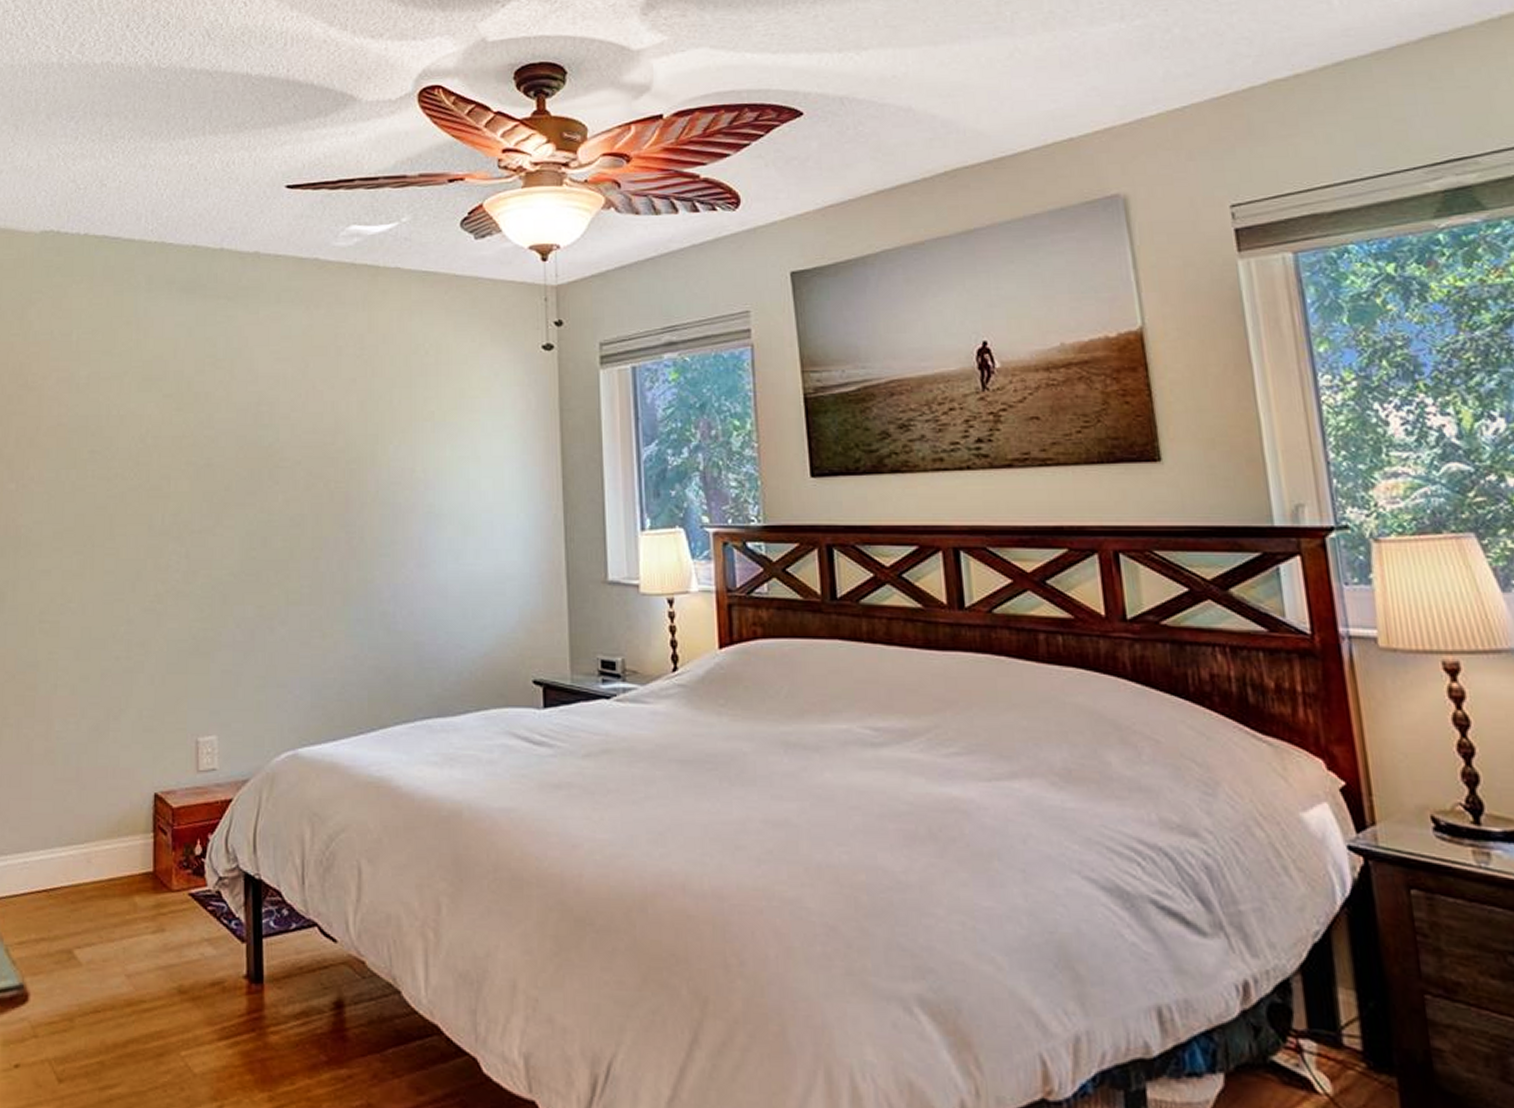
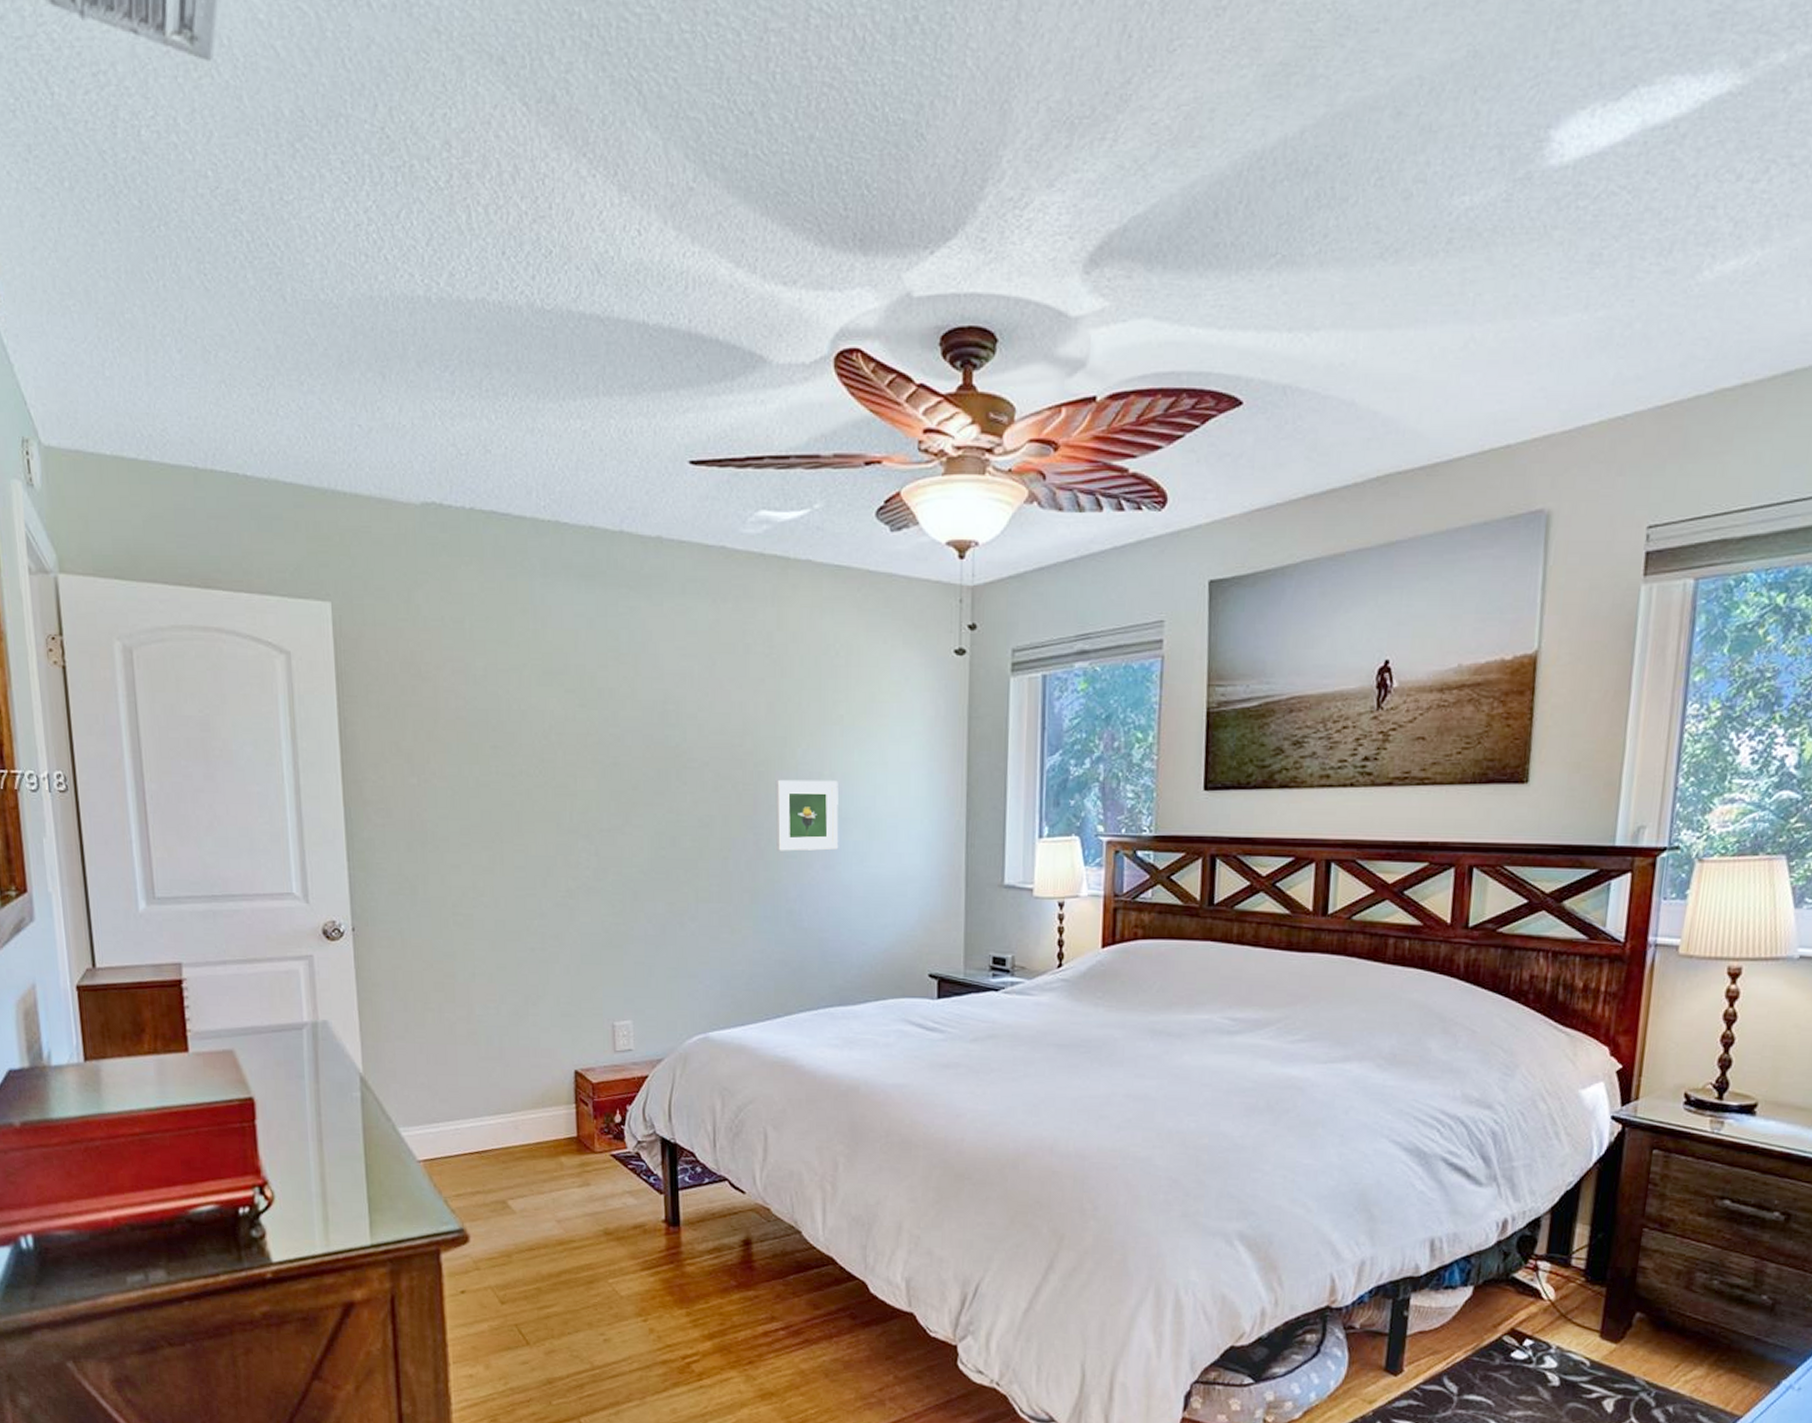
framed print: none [368,476,433,550] -> present [775,779,839,851]

